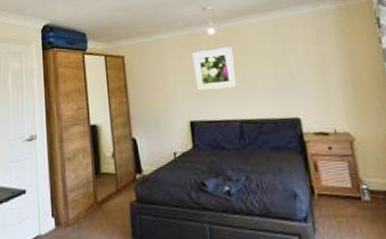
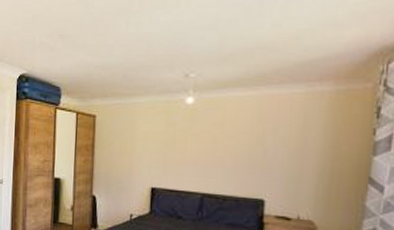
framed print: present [192,47,237,91] -> none [163,119,209,161]

